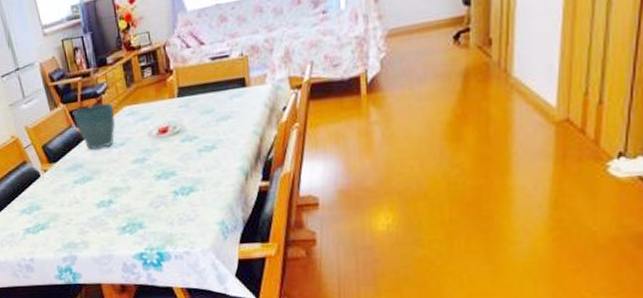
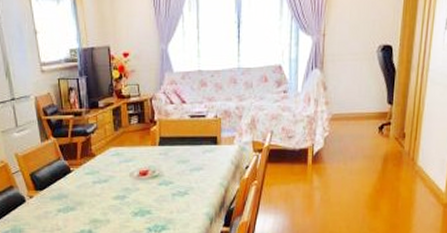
flower pot: present [73,103,116,150] -> none [62,141,102,184]

